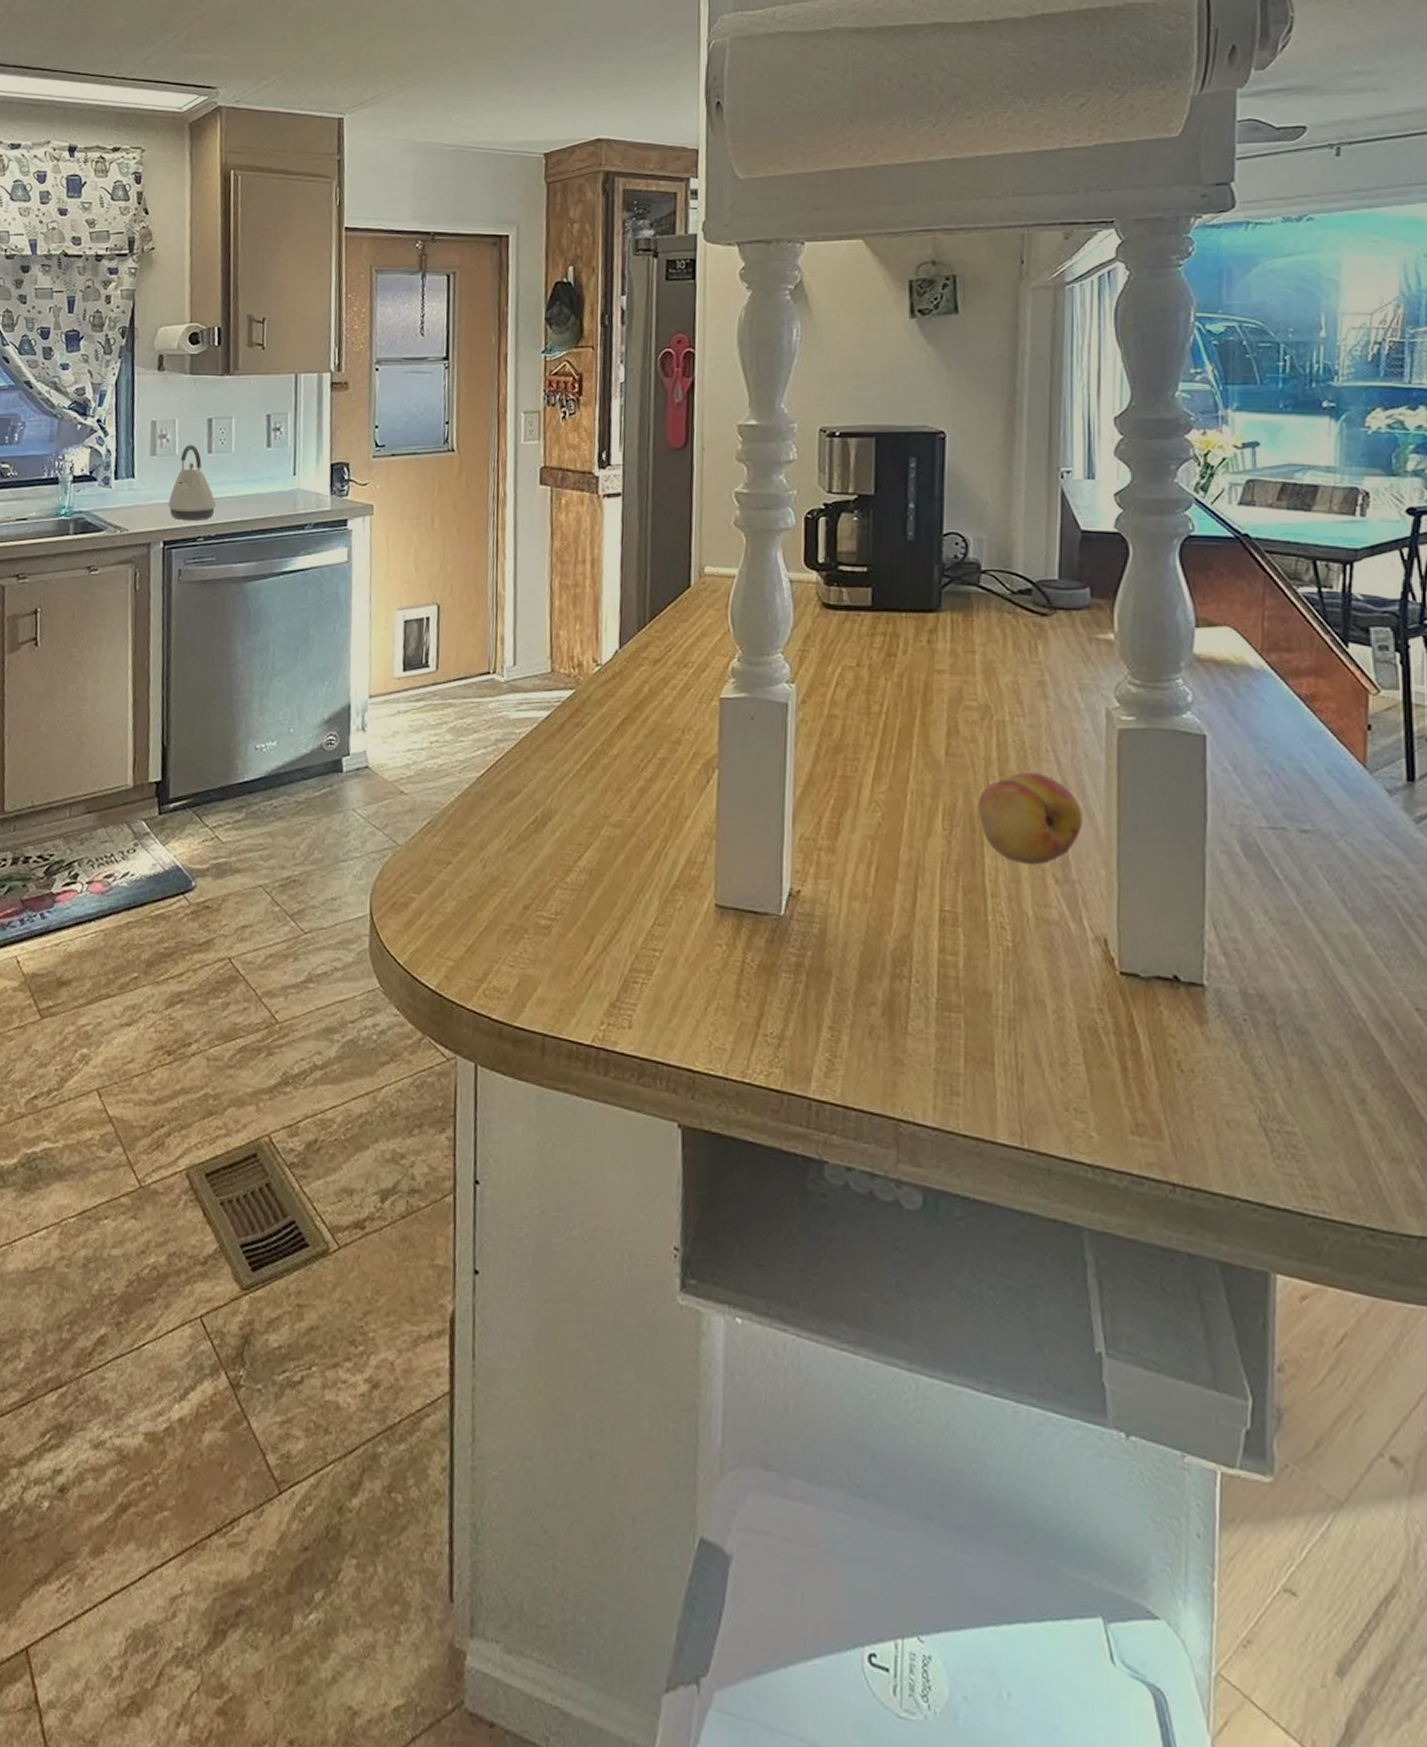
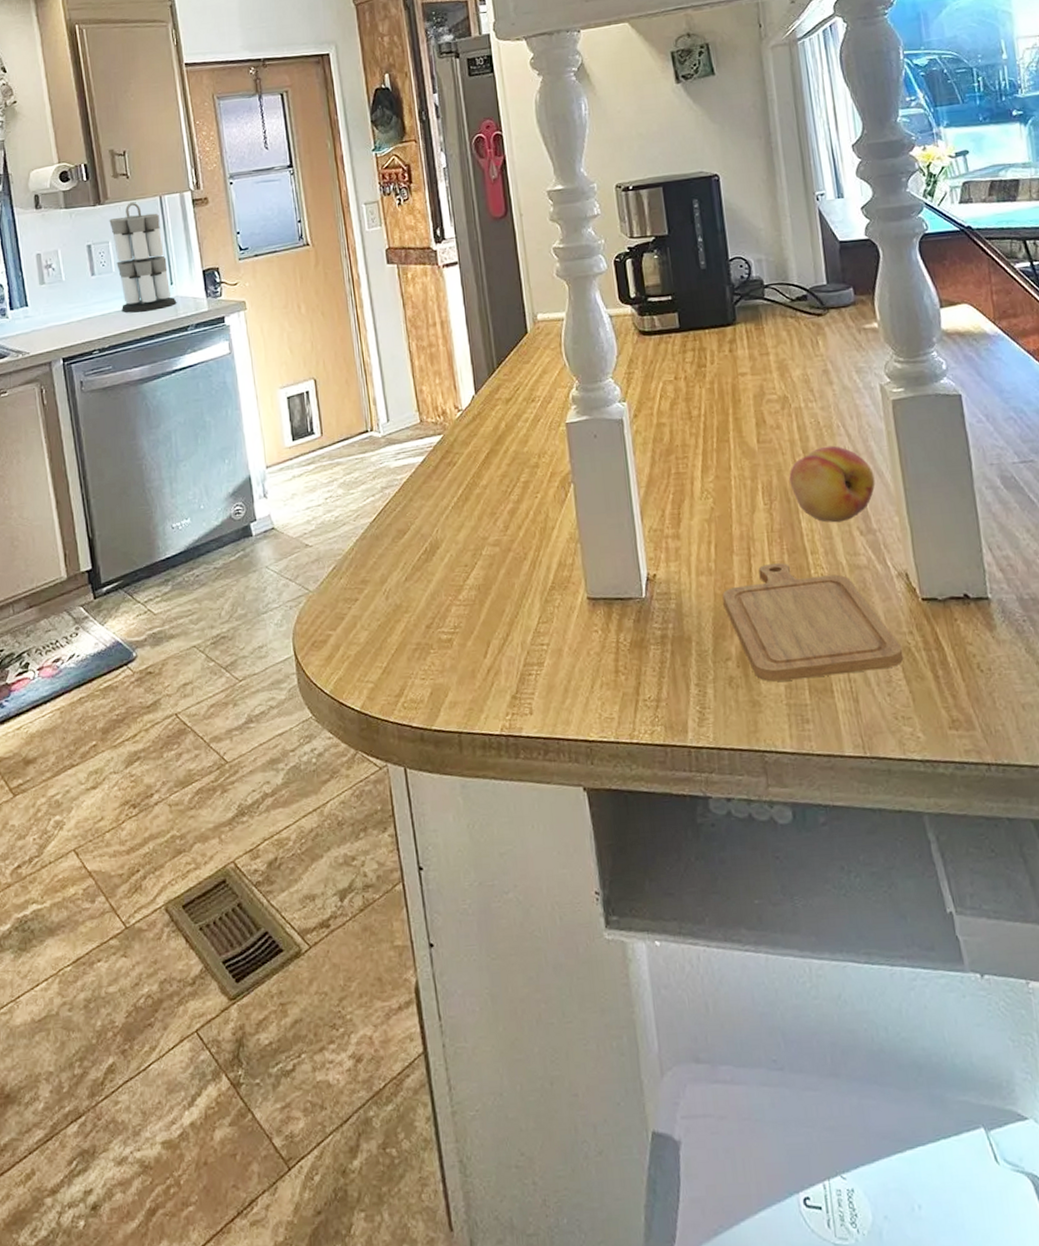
kettle: present [168,444,216,521] -> none [62,269,105,338]
spice rack: none [235,376,297,502] -> present [109,202,177,313]
chopping board: none [876,900,1087,1049] -> present [722,563,904,682]

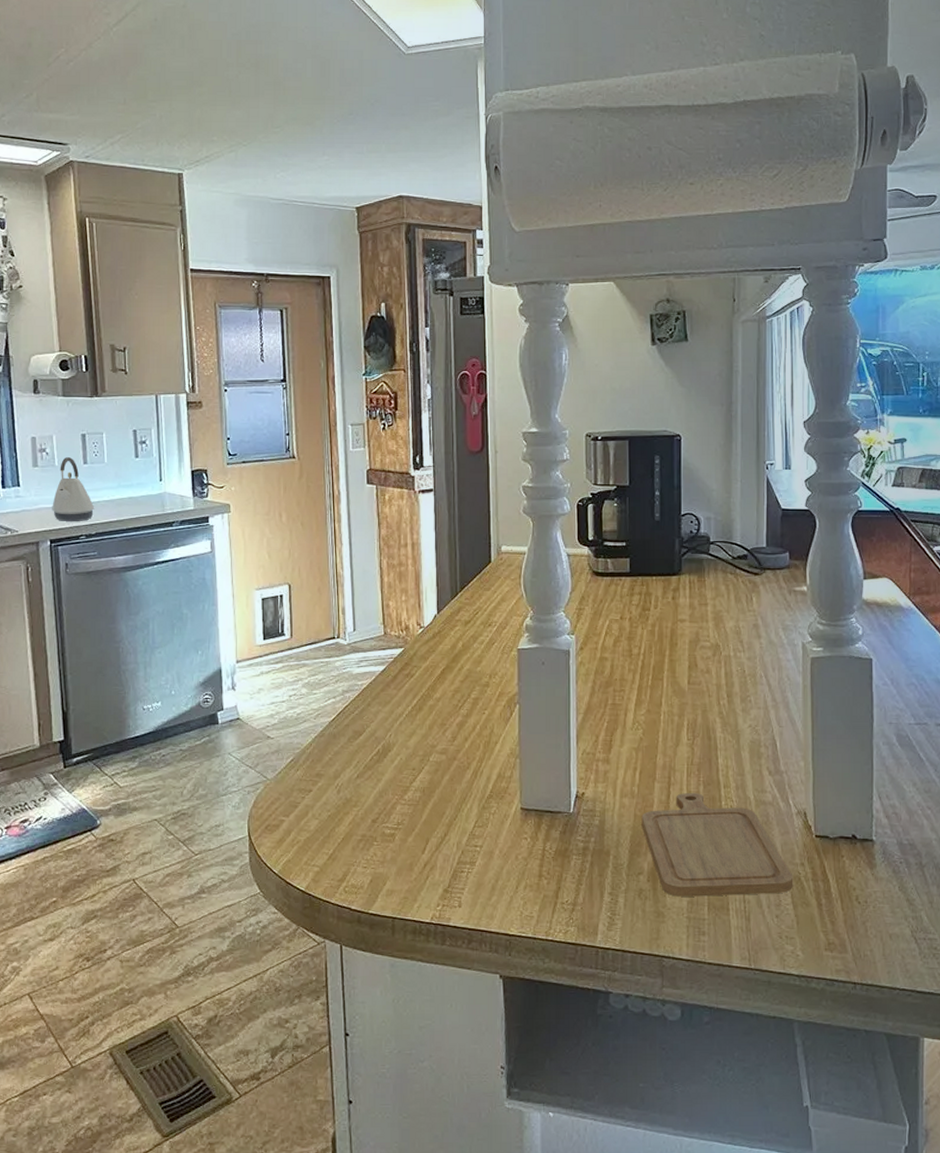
kettle: none [62,269,105,338] -> present [52,456,94,521]
spice rack: present [109,202,177,313] -> none [105,398,165,504]
fruit: present [789,445,876,523] -> none [712,693,788,762]

